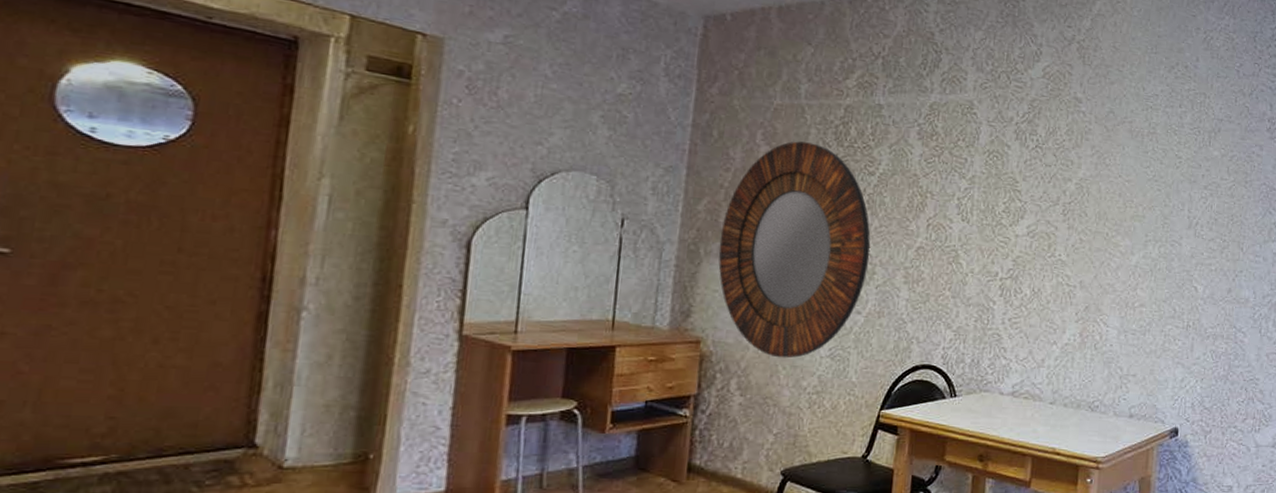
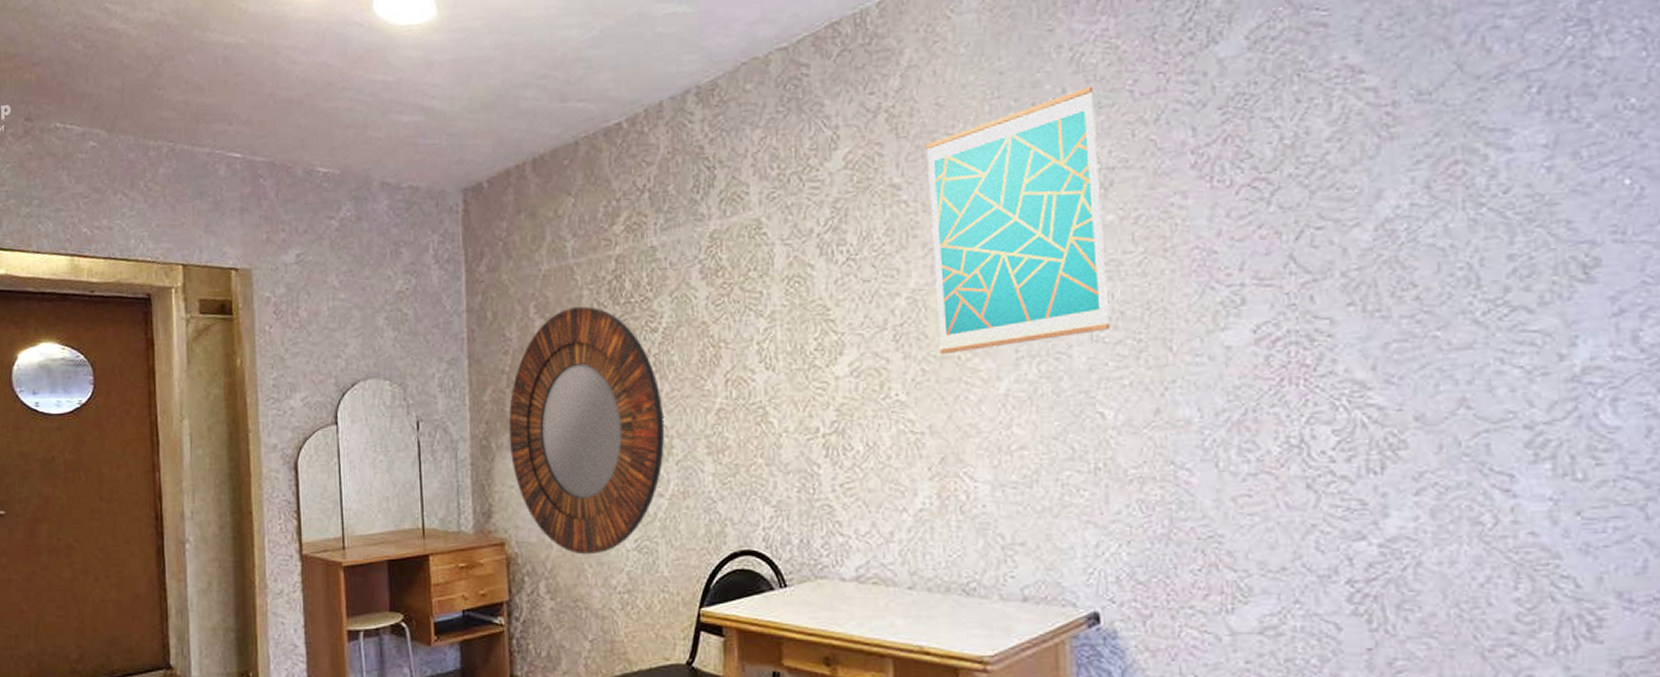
wall art: none [1094,60,1216,231] -> present [925,86,1111,355]

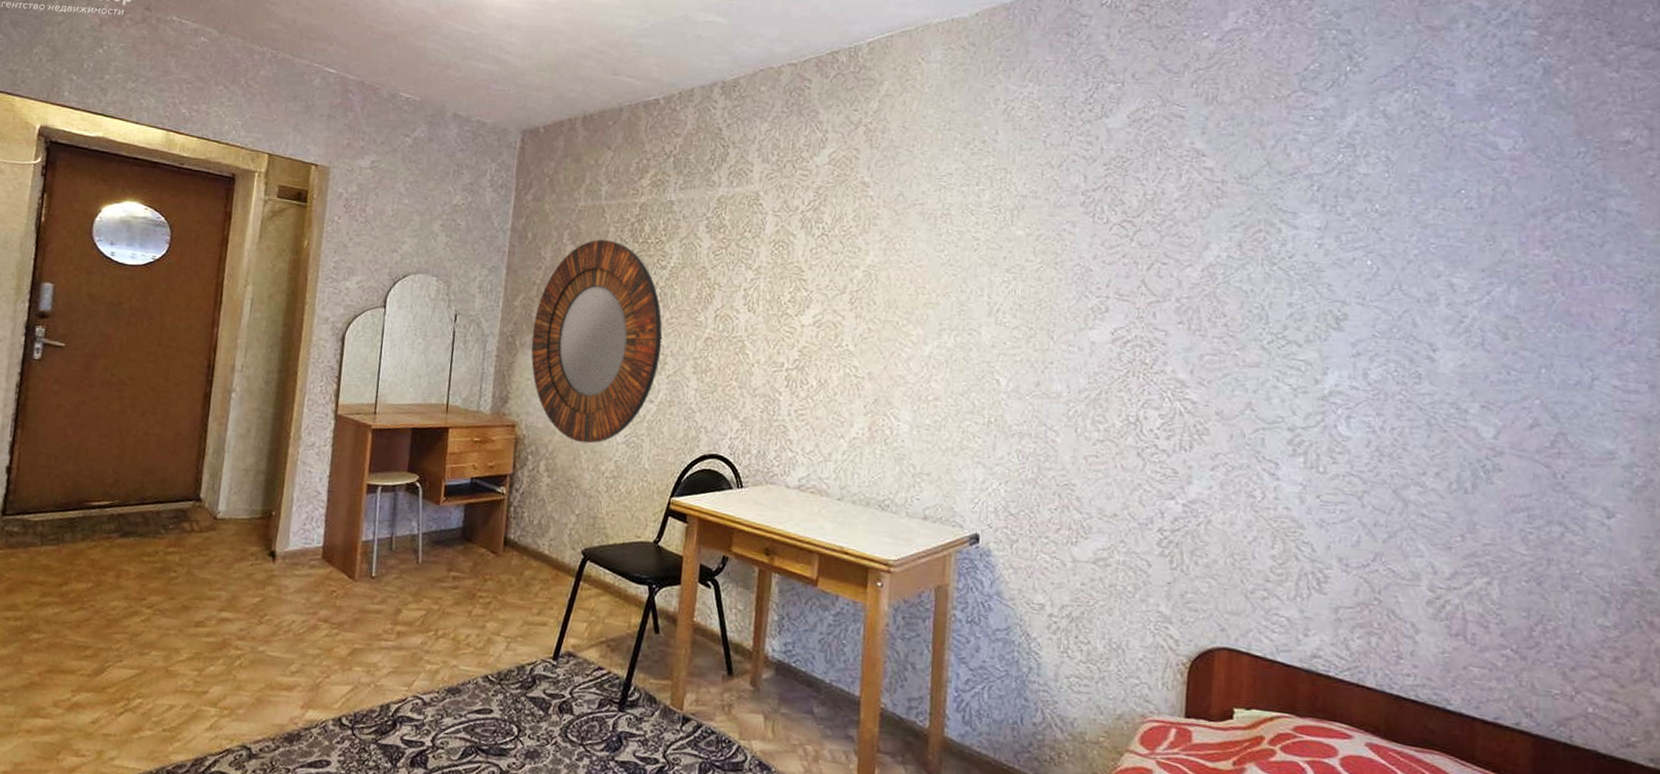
wall art: present [925,86,1111,355] -> none [884,132,1018,319]

